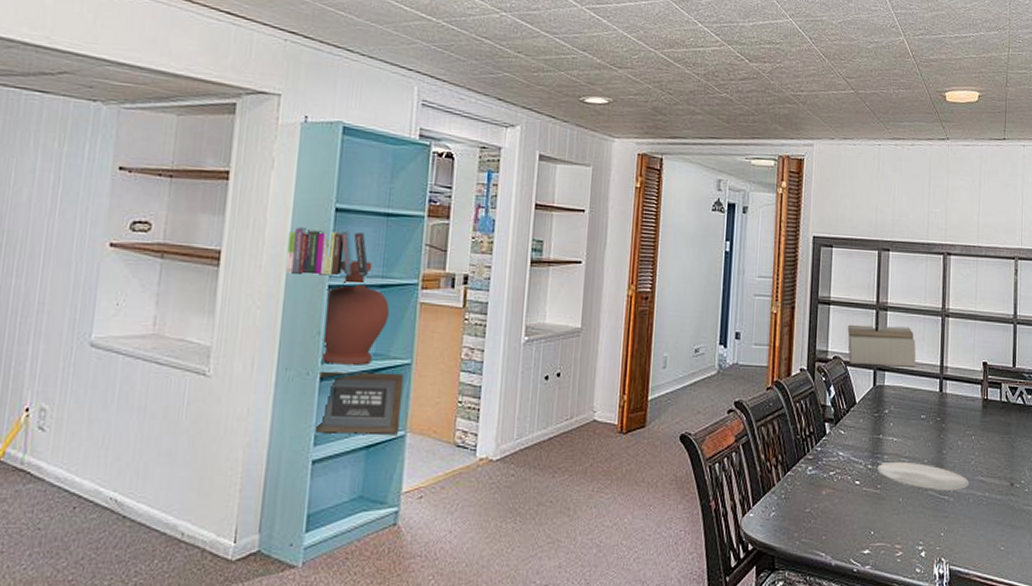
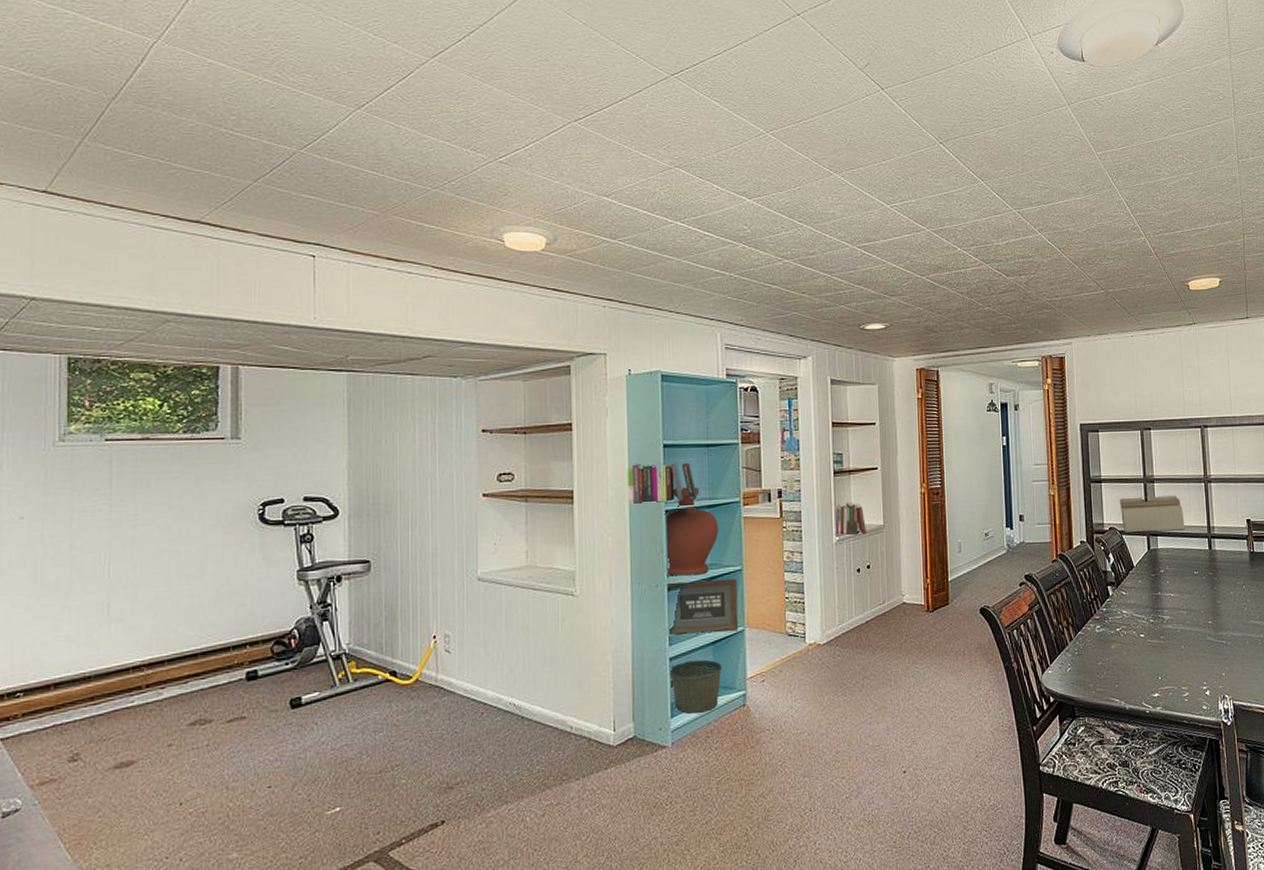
basket: none [310,466,374,529] -> present [669,659,722,714]
books: none [522,297,561,337] -> present [832,502,866,535]
plate: present [877,462,969,491] -> none [1159,614,1244,637]

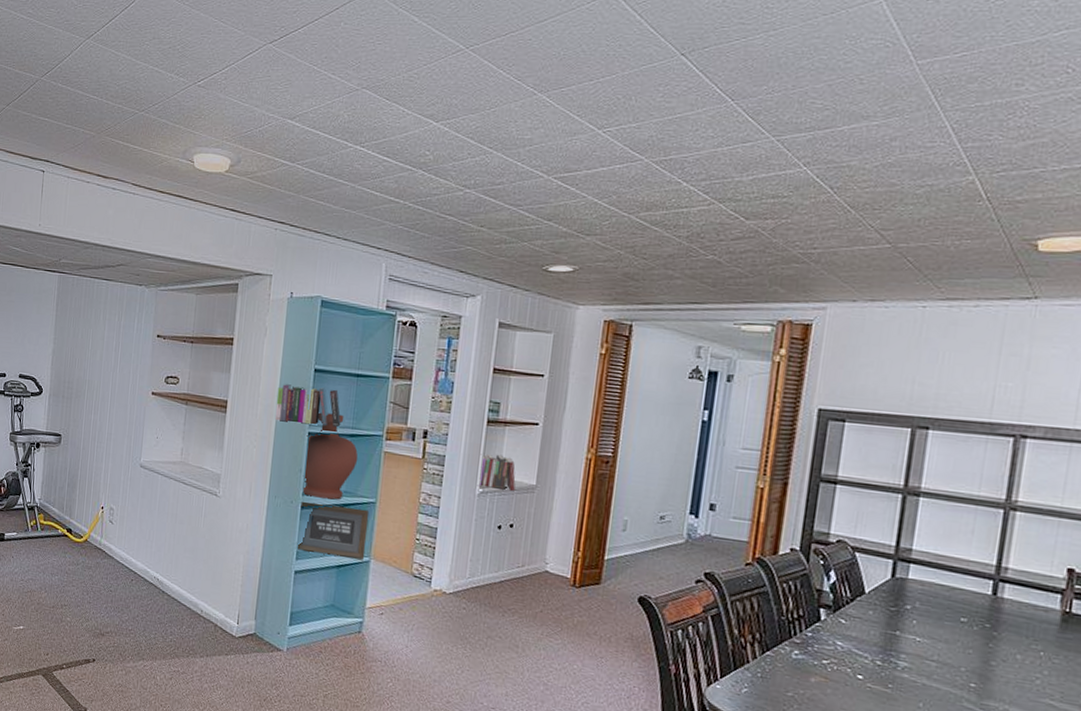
basket: present [669,659,722,714] -> none [293,578,343,629]
storage box: present [1120,495,1185,533] -> none [858,508,960,564]

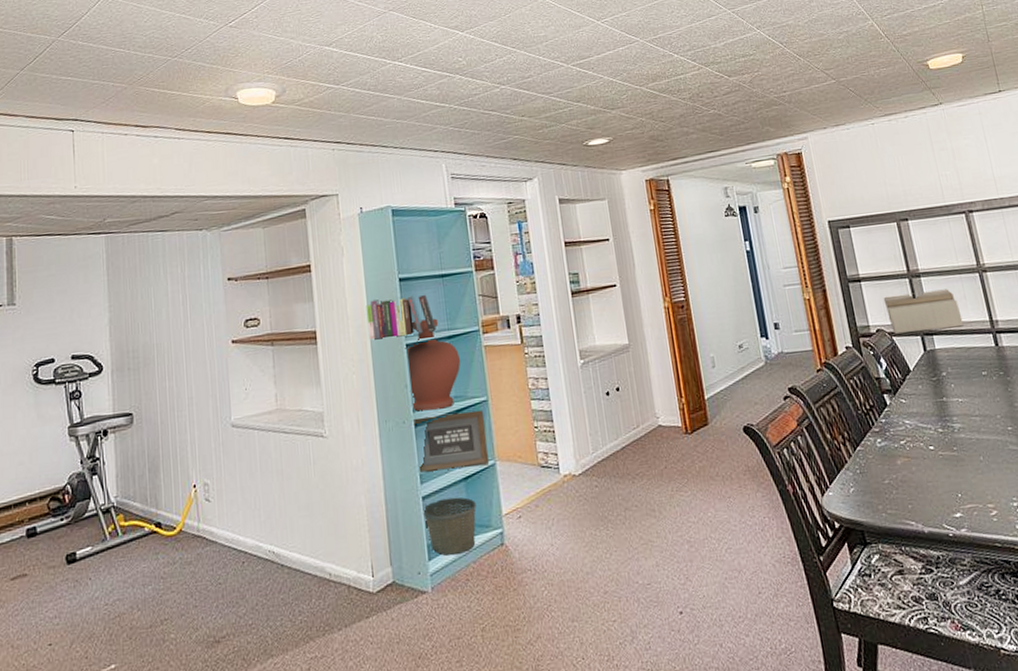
basket: none [293,578,343,629] -> present [423,497,476,556]
books: present [477,454,516,492] -> none [573,322,612,358]
storage box: none [858,508,960,564] -> present [884,289,964,334]

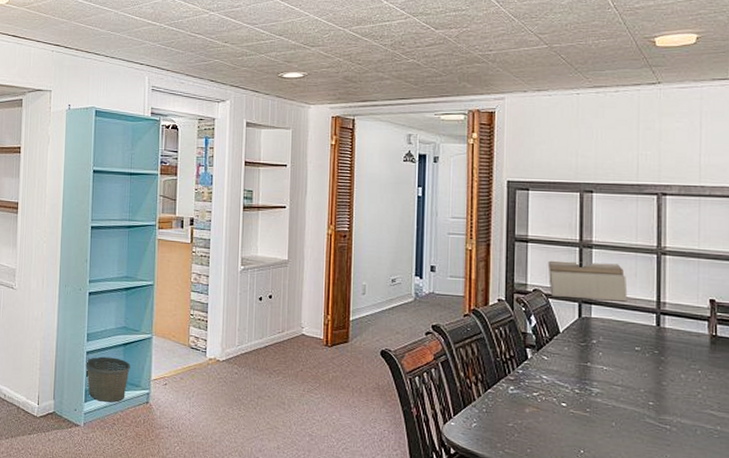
books: present [365,294,436,340] -> none [61,185,119,221]
decorative vase: present [405,318,461,412] -> none [88,208,136,285]
picture frame: present [413,410,489,473] -> none [86,288,148,337]

